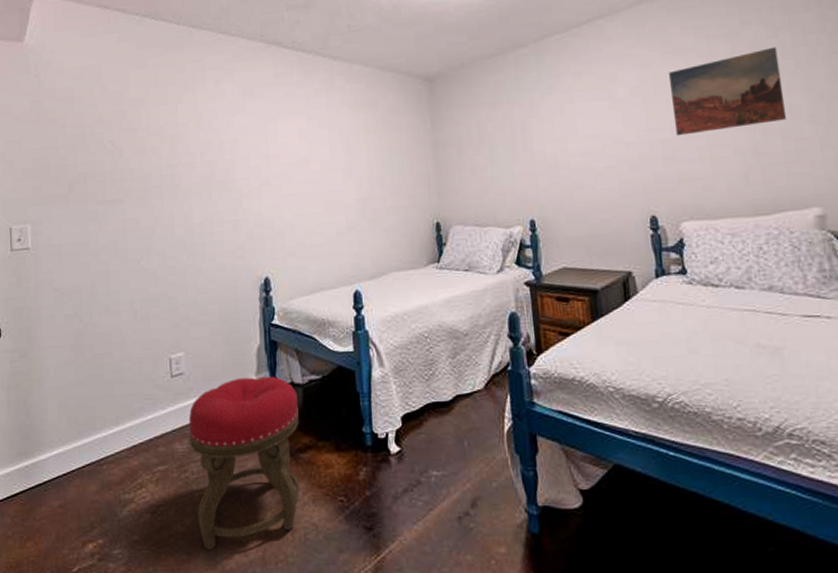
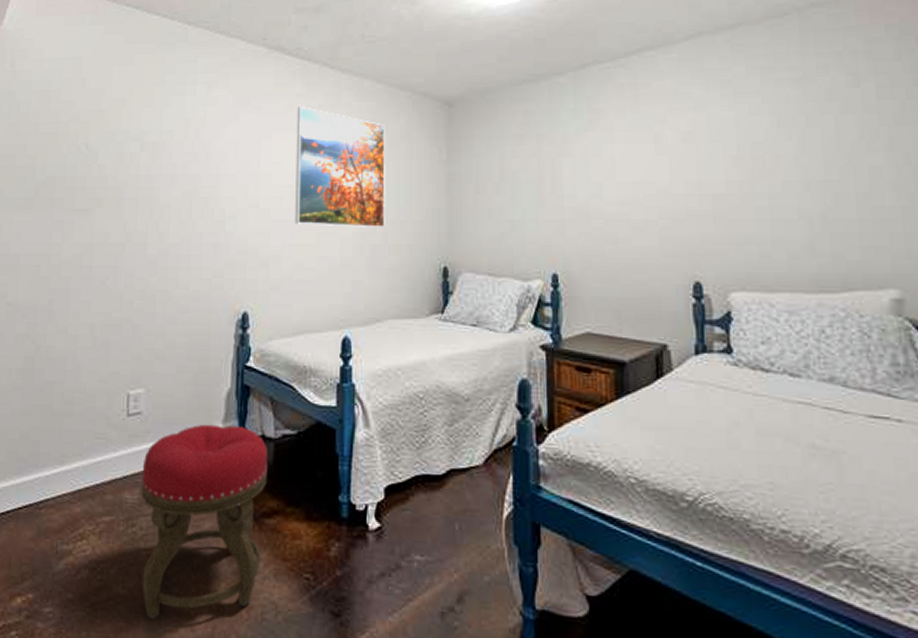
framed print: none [296,92,383,197] -> present [295,107,385,227]
wall art: present [669,47,787,136] -> none [728,98,865,192]

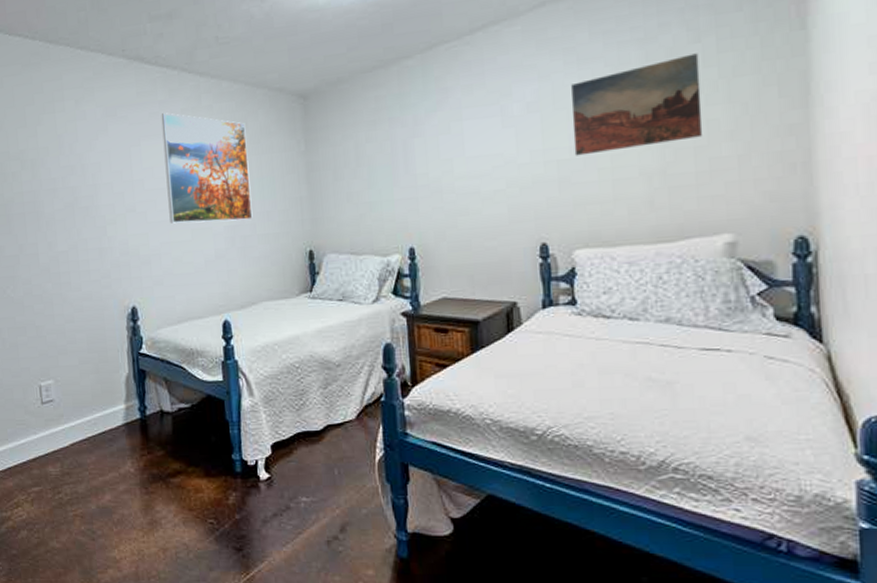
stool: present [141,424,268,619] -> none [60,404,171,564]
wall art: none [728,98,865,192] -> present [571,53,703,156]

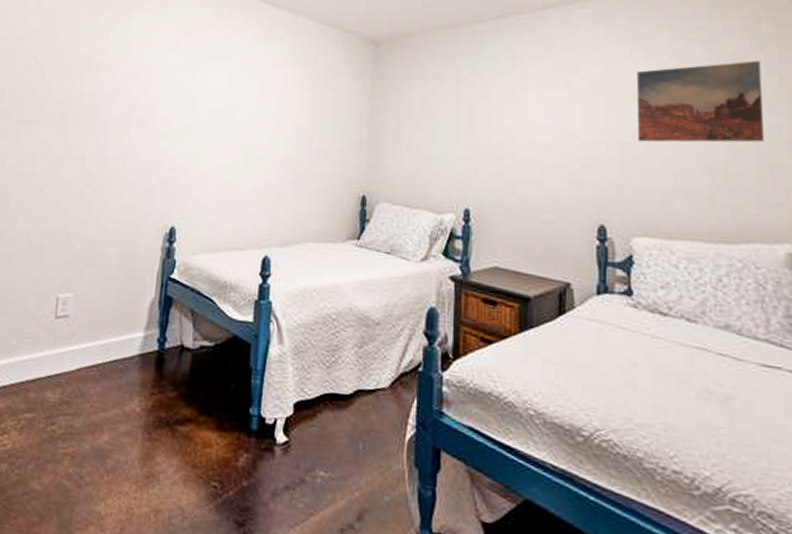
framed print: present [161,113,253,224] -> none [225,38,315,155]

